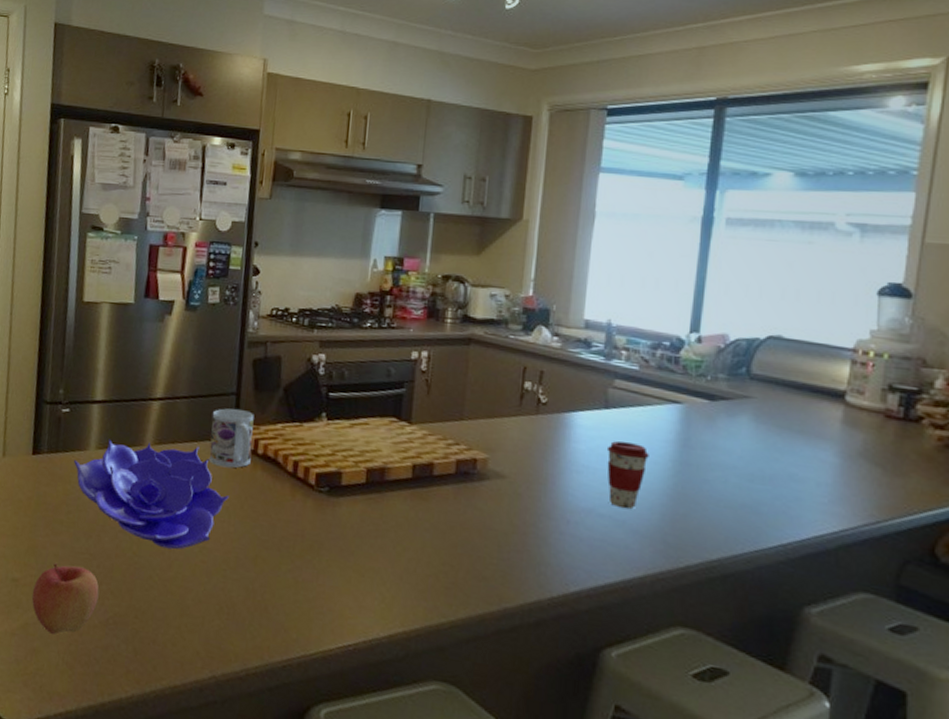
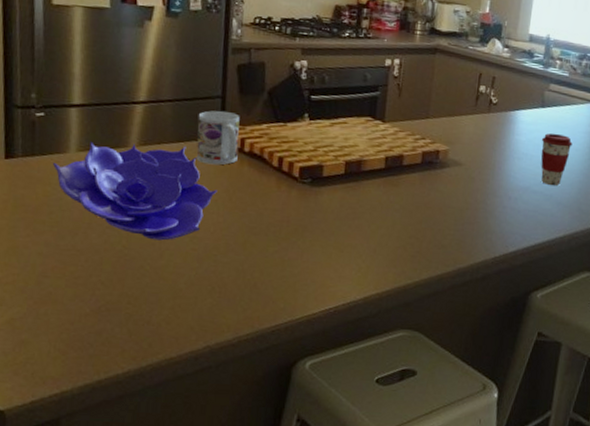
apple: present [31,563,99,635] -> none [15,261,89,326]

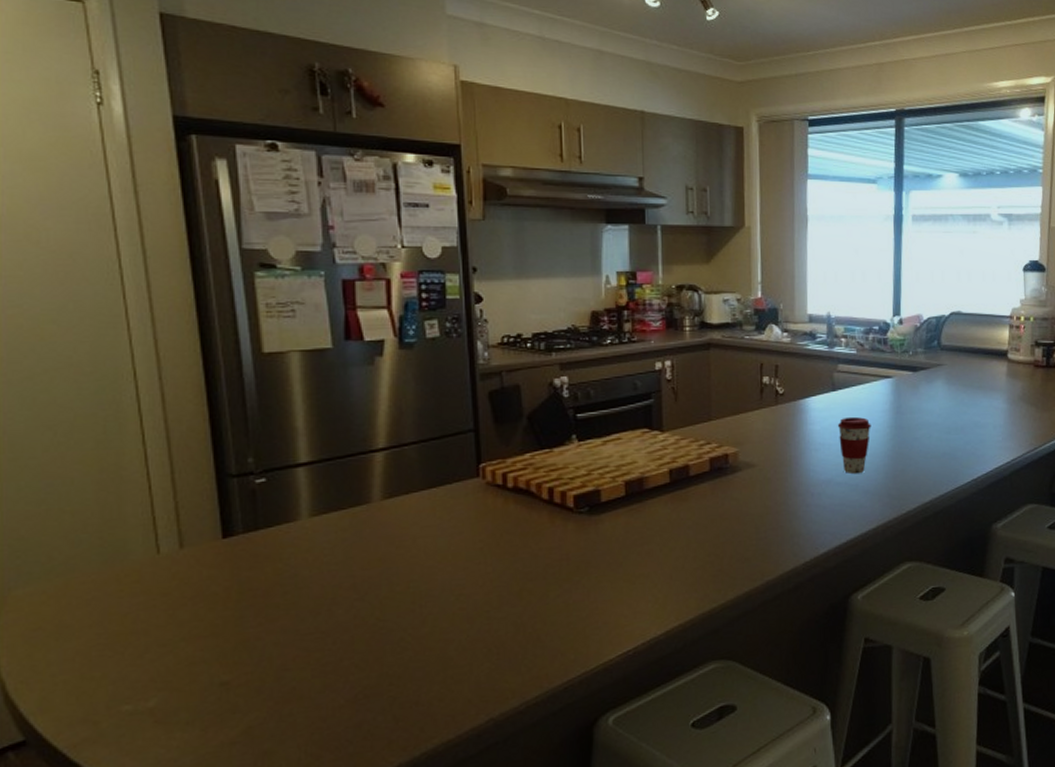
decorative bowl: present [53,141,217,241] -> none [282,493,482,606]
mug: present [196,110,240,165] -> none [449,446,501,509]

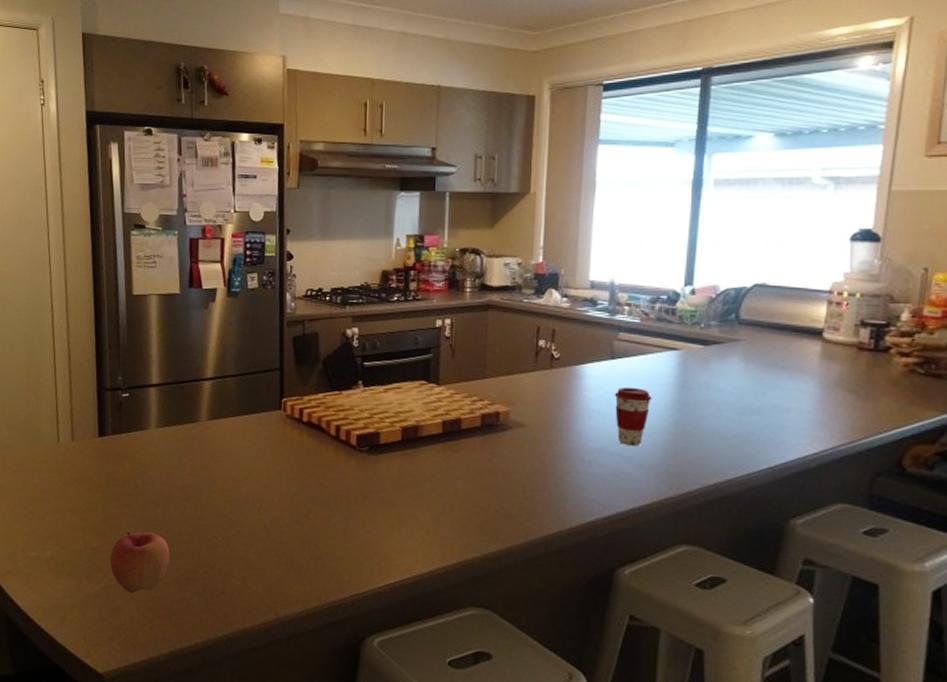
apple: none [251,648,340,729] -> present [109,531,170,593]

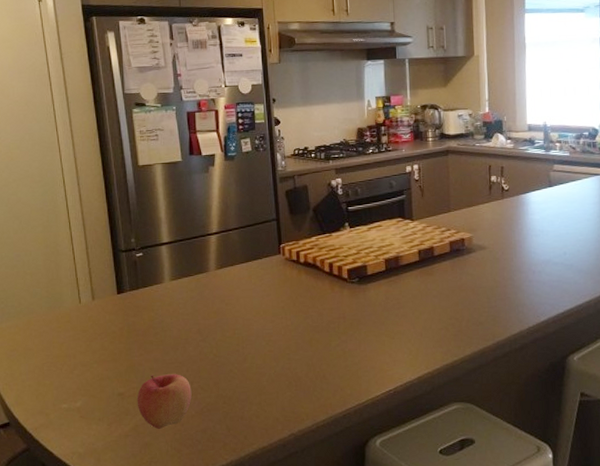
coffee cup: present [614,386,652,447] -> none [554,208,583,256]

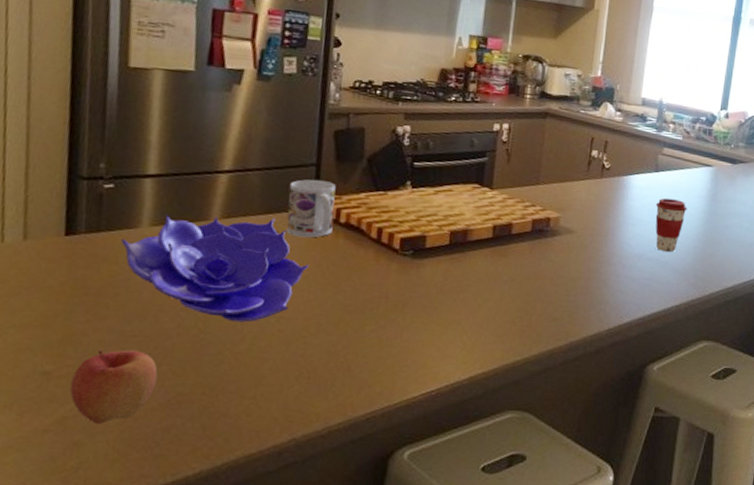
decorative bowl: none [154,265,283,347] -> present [122,214,309,322]
mug: none [260,231,296,277] -> present [286,179,336,238]
coffee cup: none [554,208,583,256] -> present [655,197,687,253]

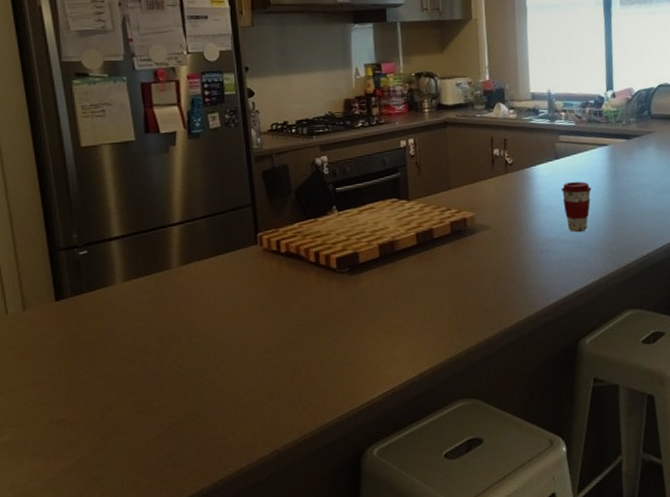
apple: present [69,350,158,424] -> none [82,391,152,459]
decorative bowl: present [122,214,309,322] -> none [102,259,261,355]
mug: present [286,179,336,238] -> none [232,218,276,272]

